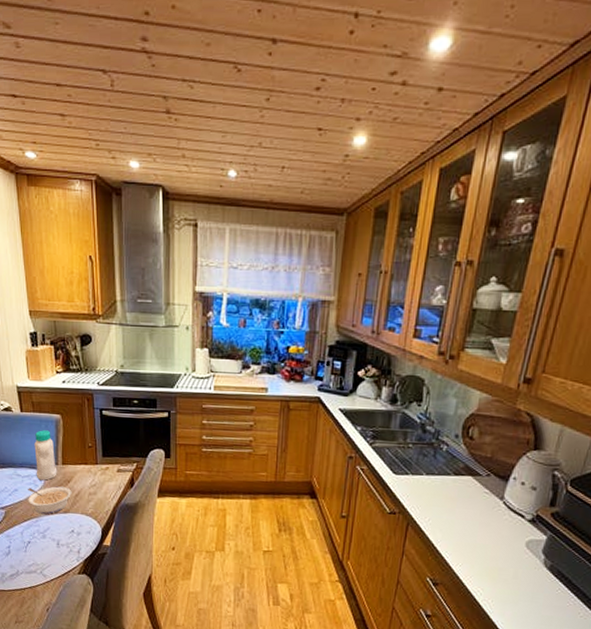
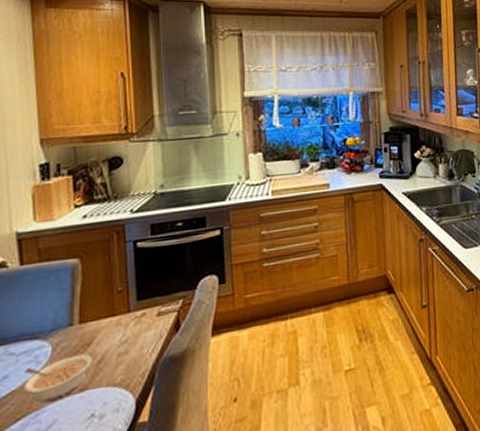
bottle: present [34,430,57,481] -> none [38,282,72,354]

